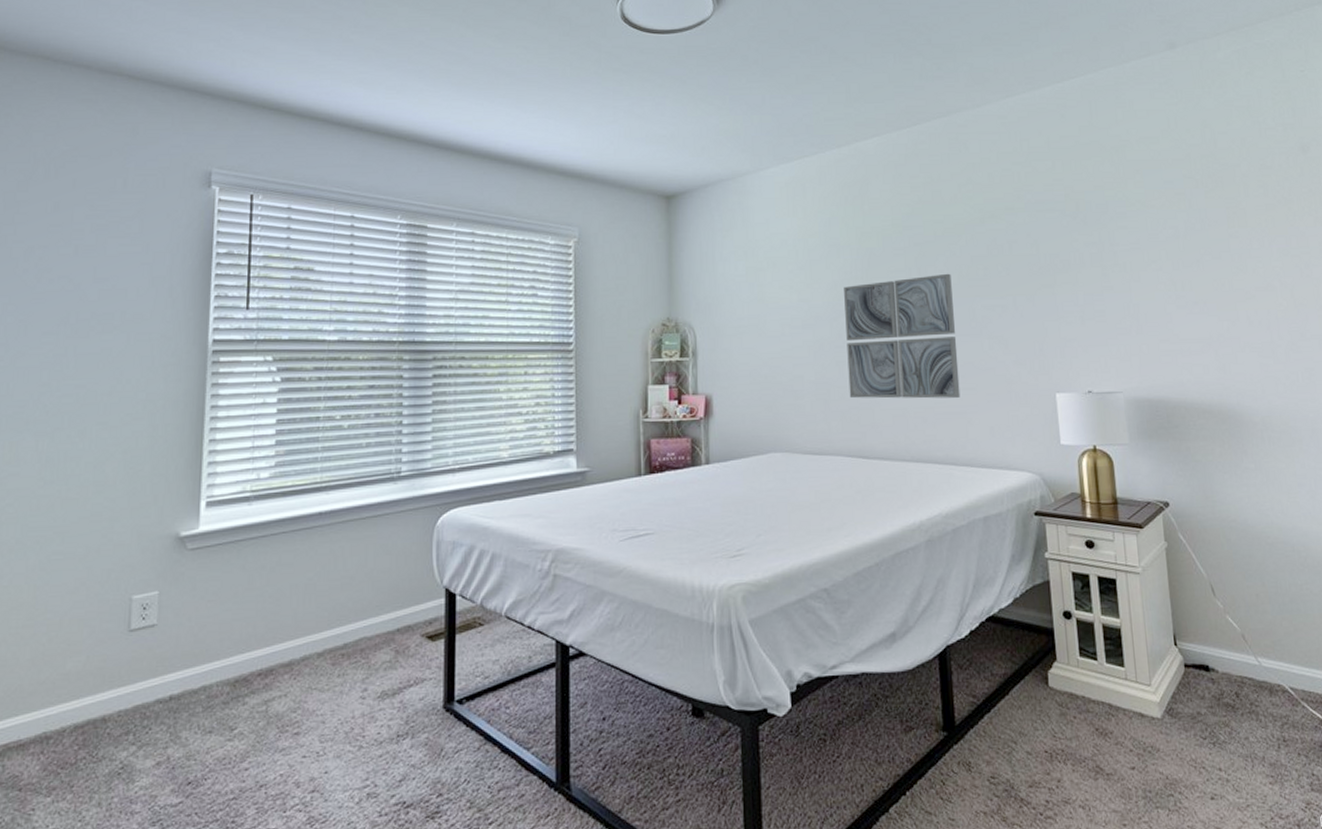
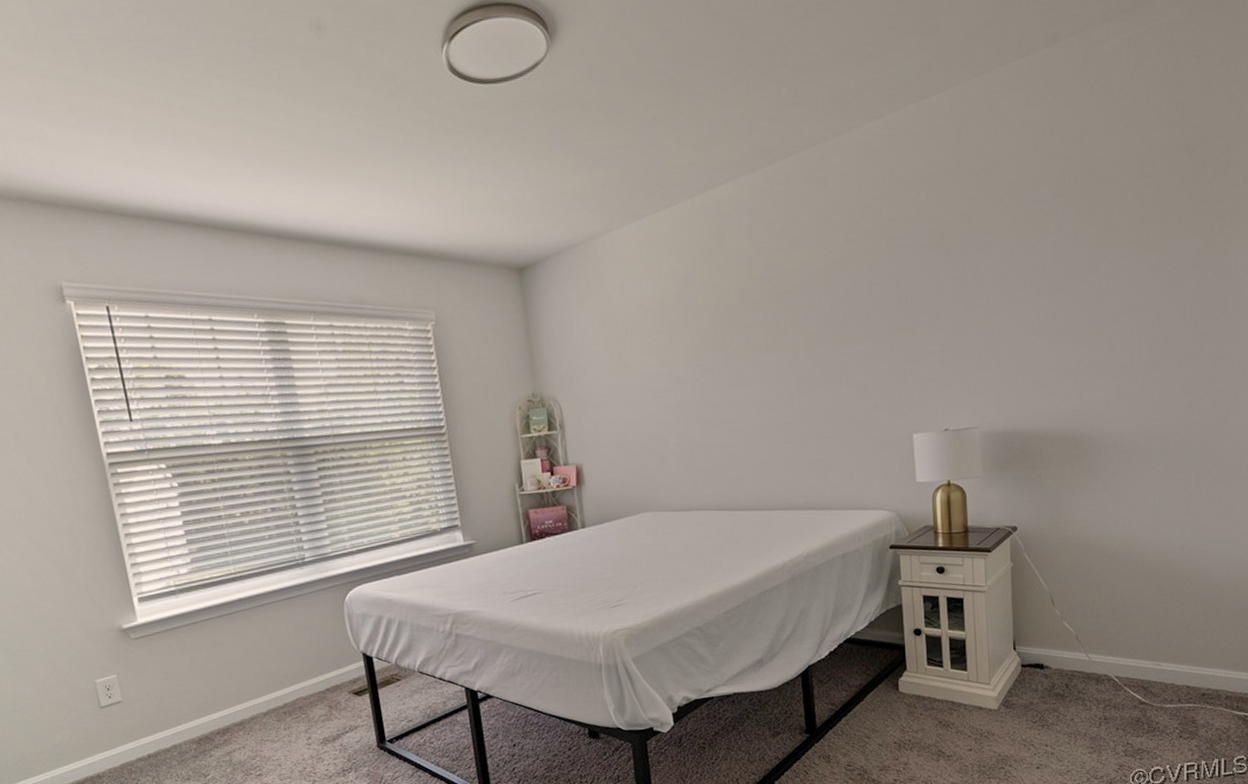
wall art: present [844,273,961,399] -> none [703,323,820,456]

